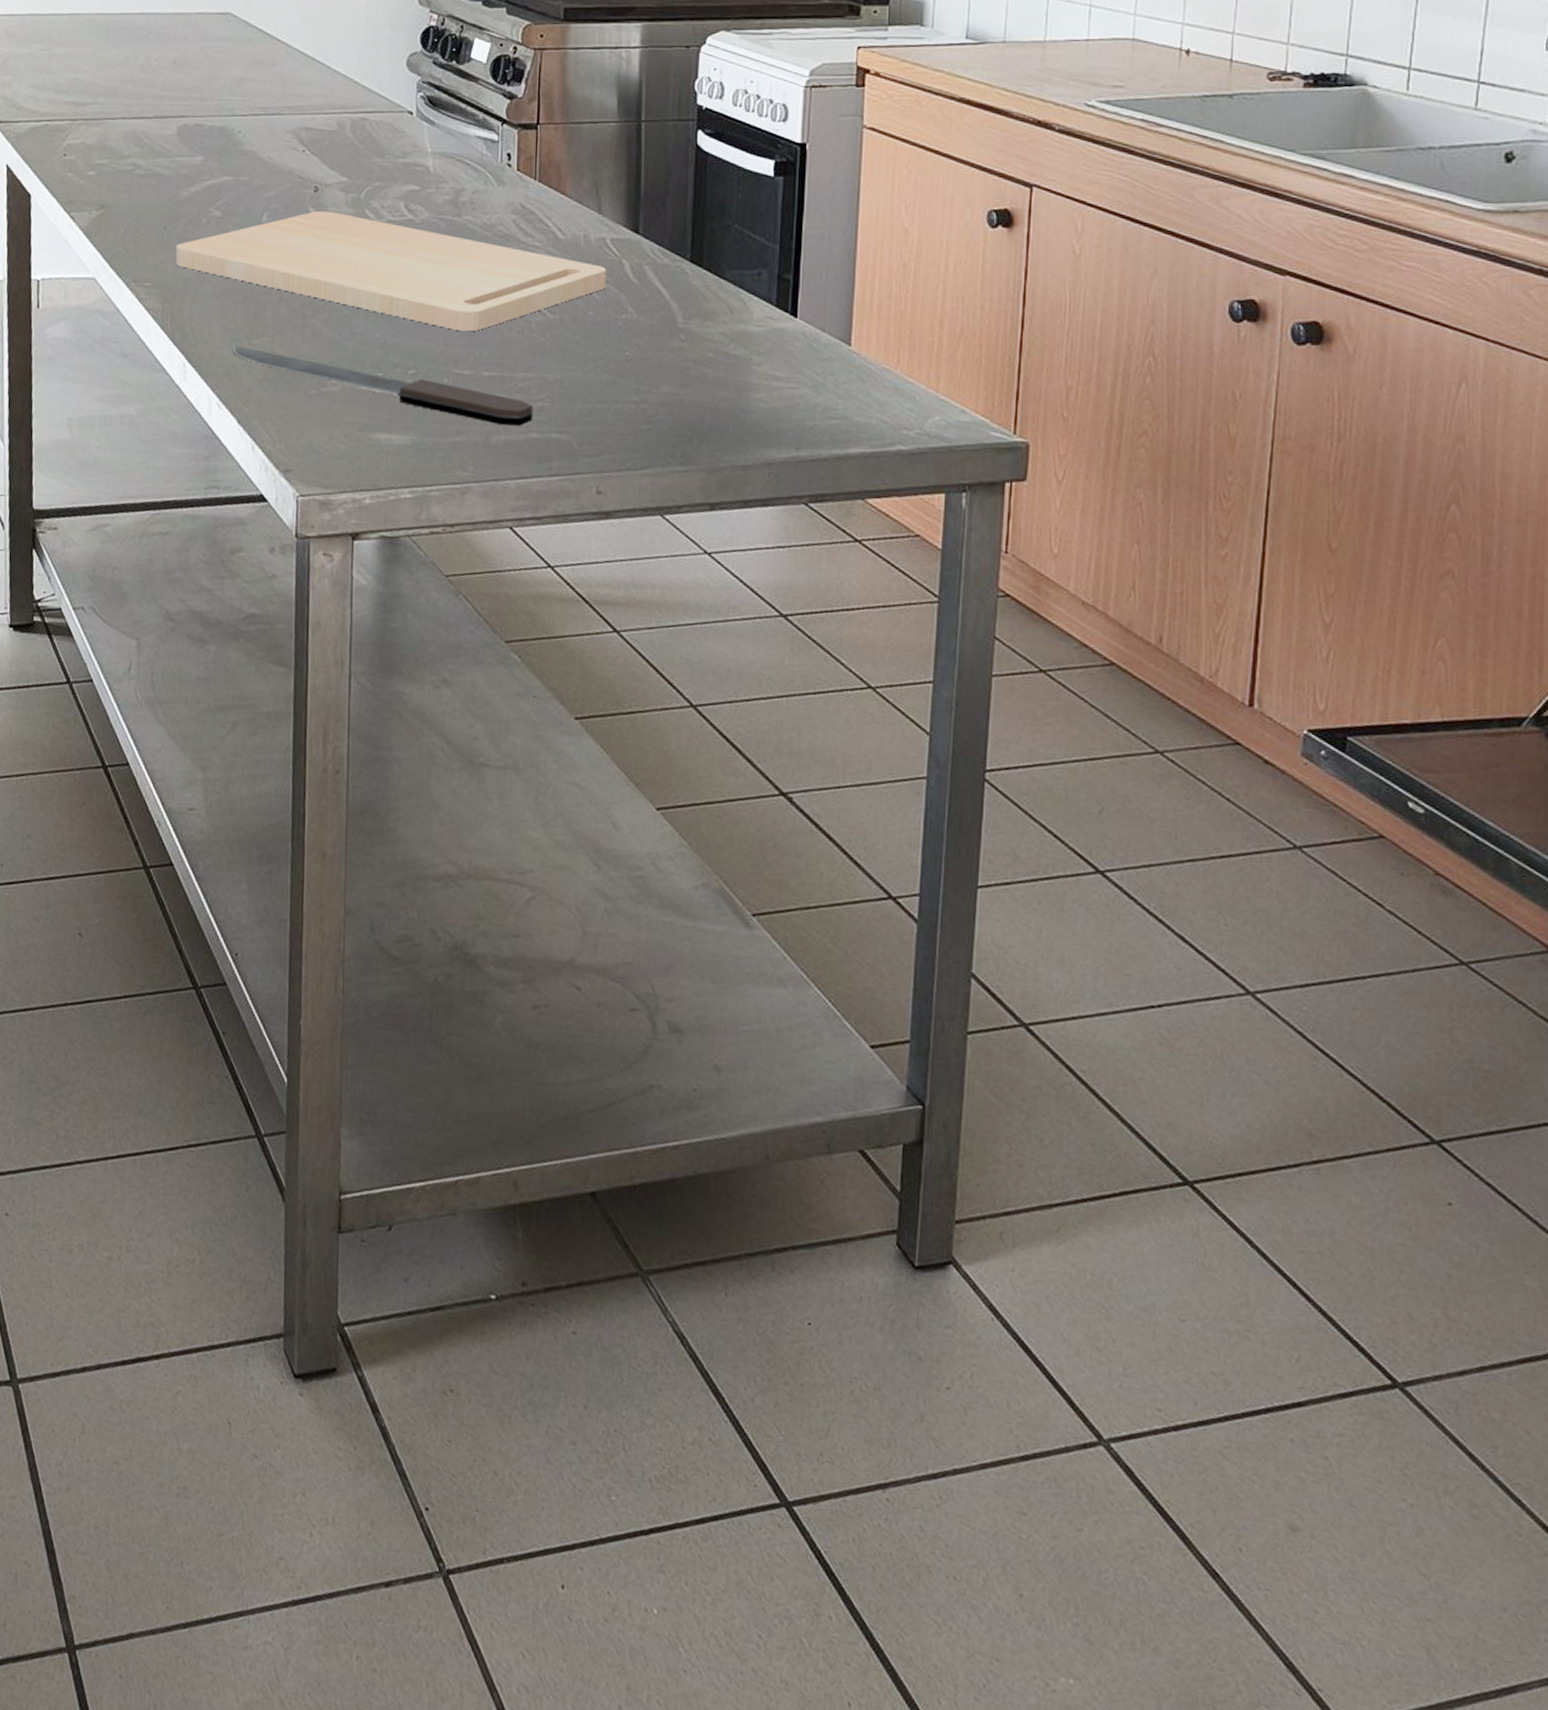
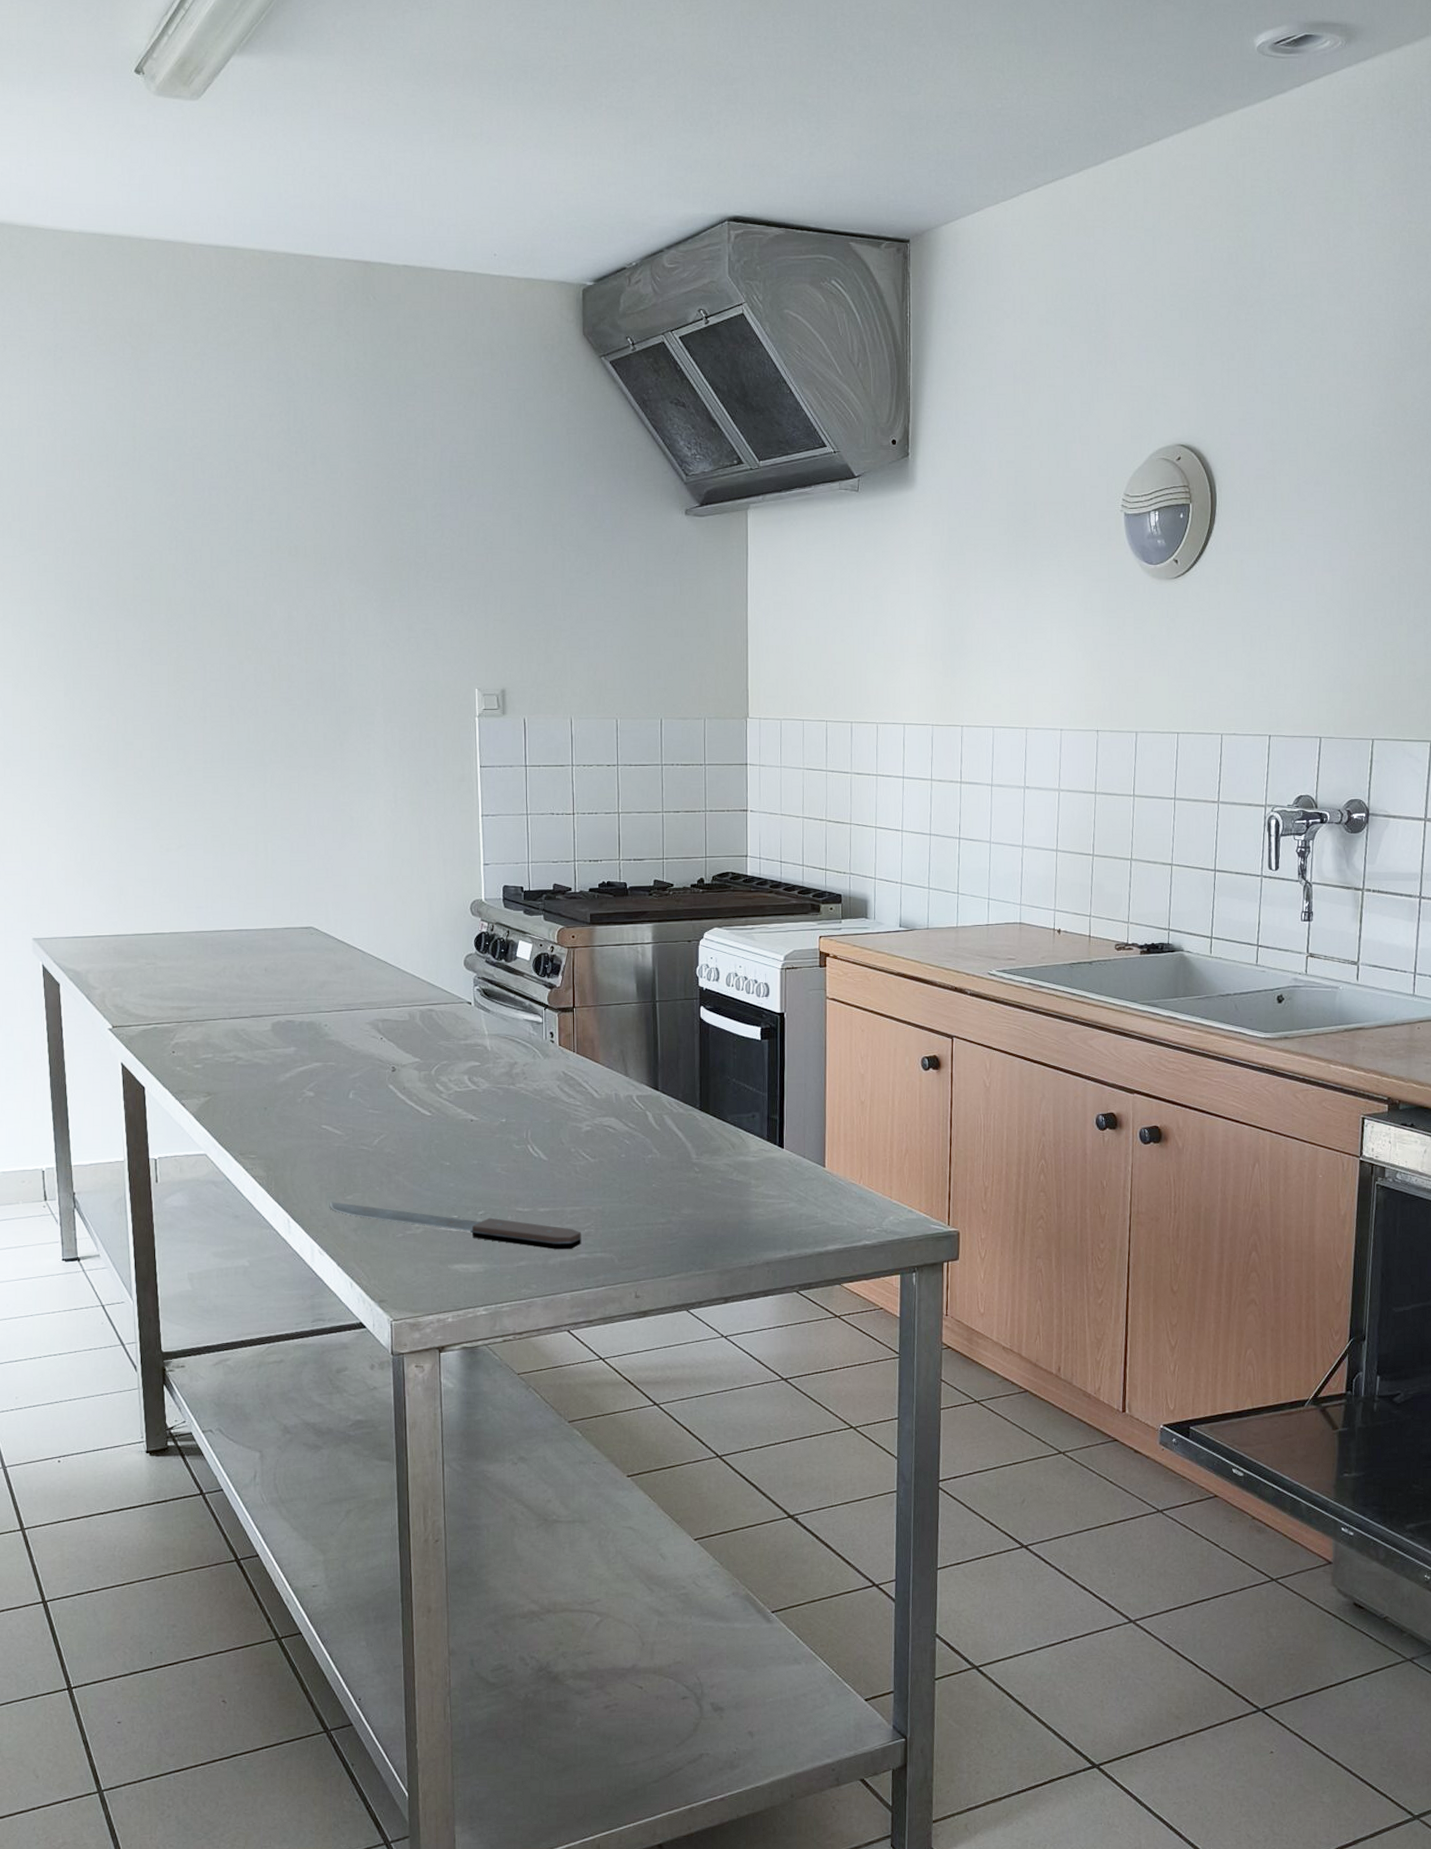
cutting board: present [175,210,607,332] -> none [276,1086,635,1177]

